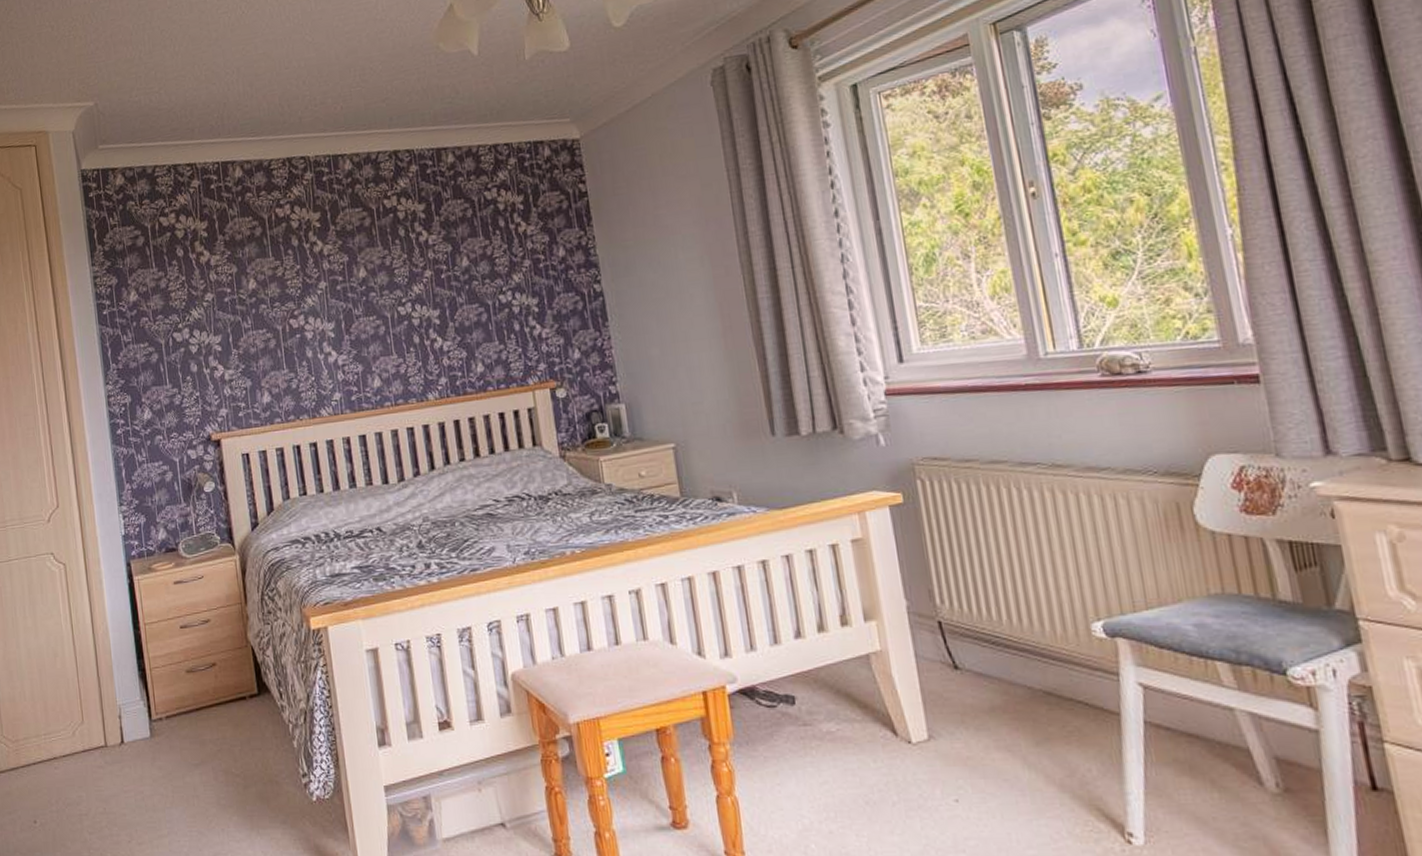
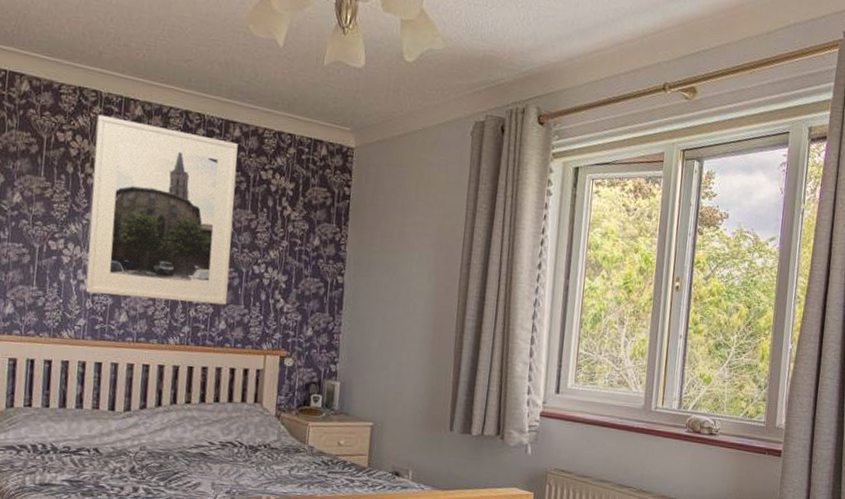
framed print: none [309,169,480,365] -> present [85,114,238,305]

